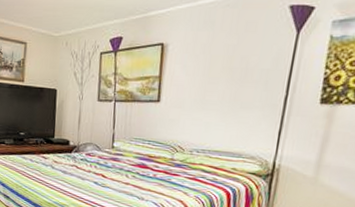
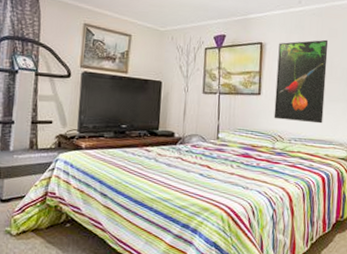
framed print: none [174,35,245,134] -> present [274,39,329,124]

